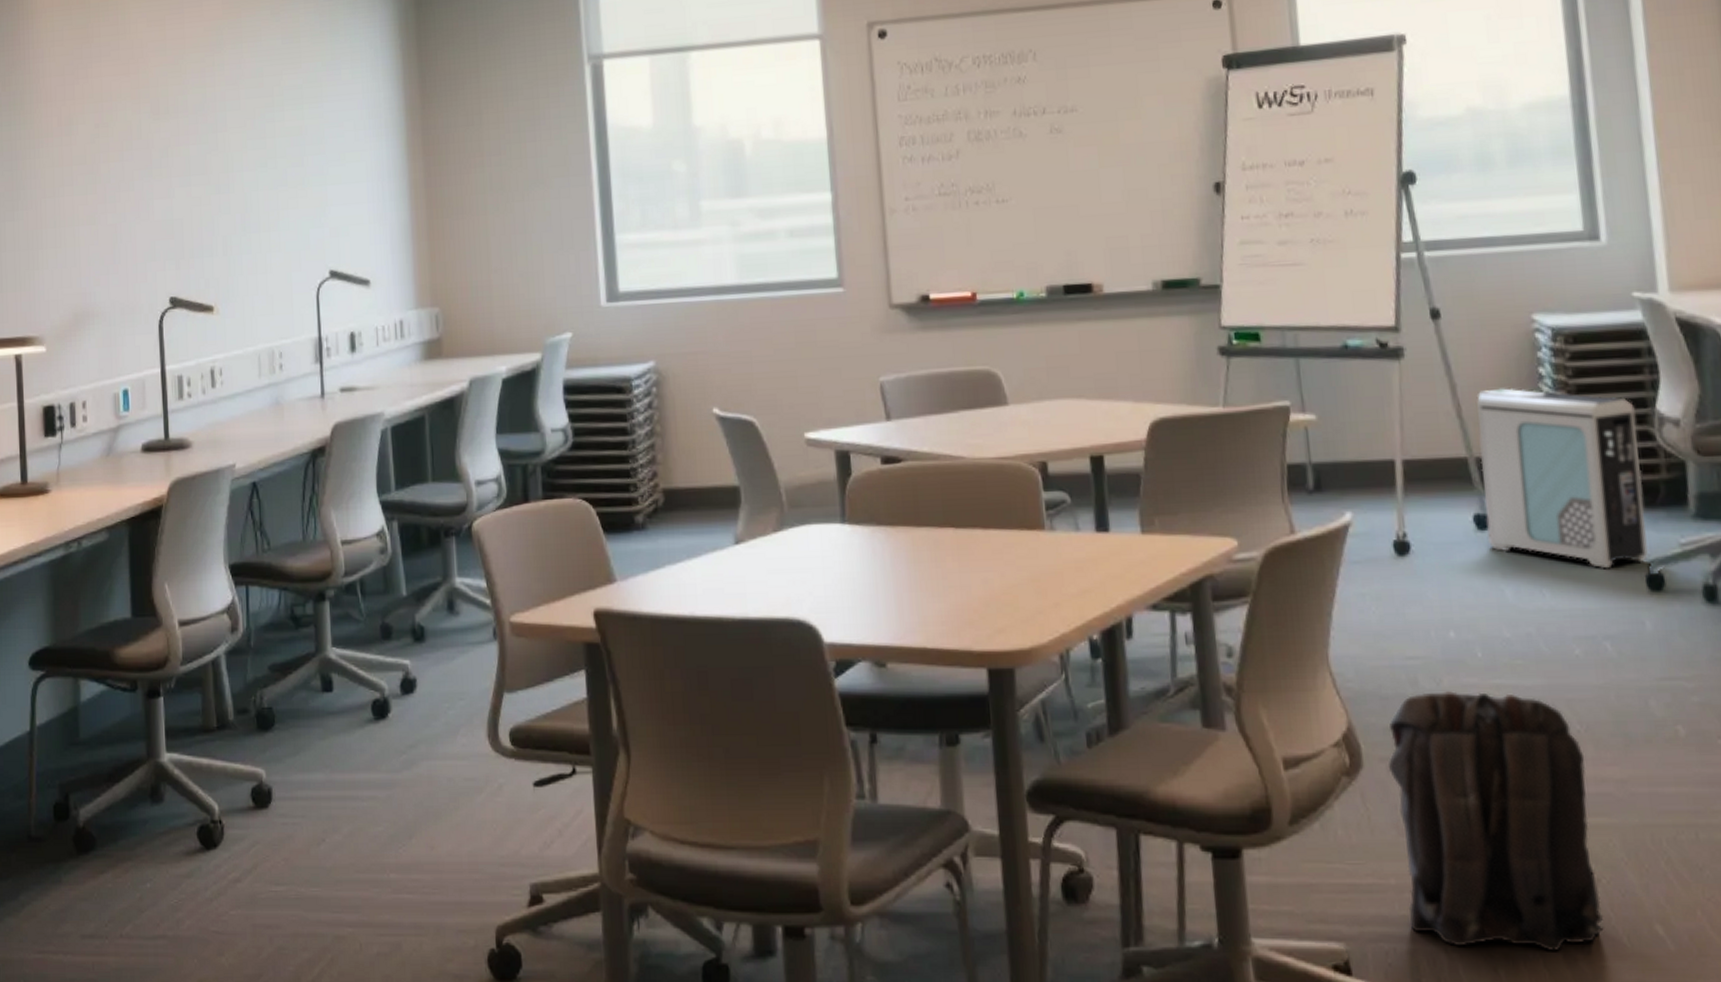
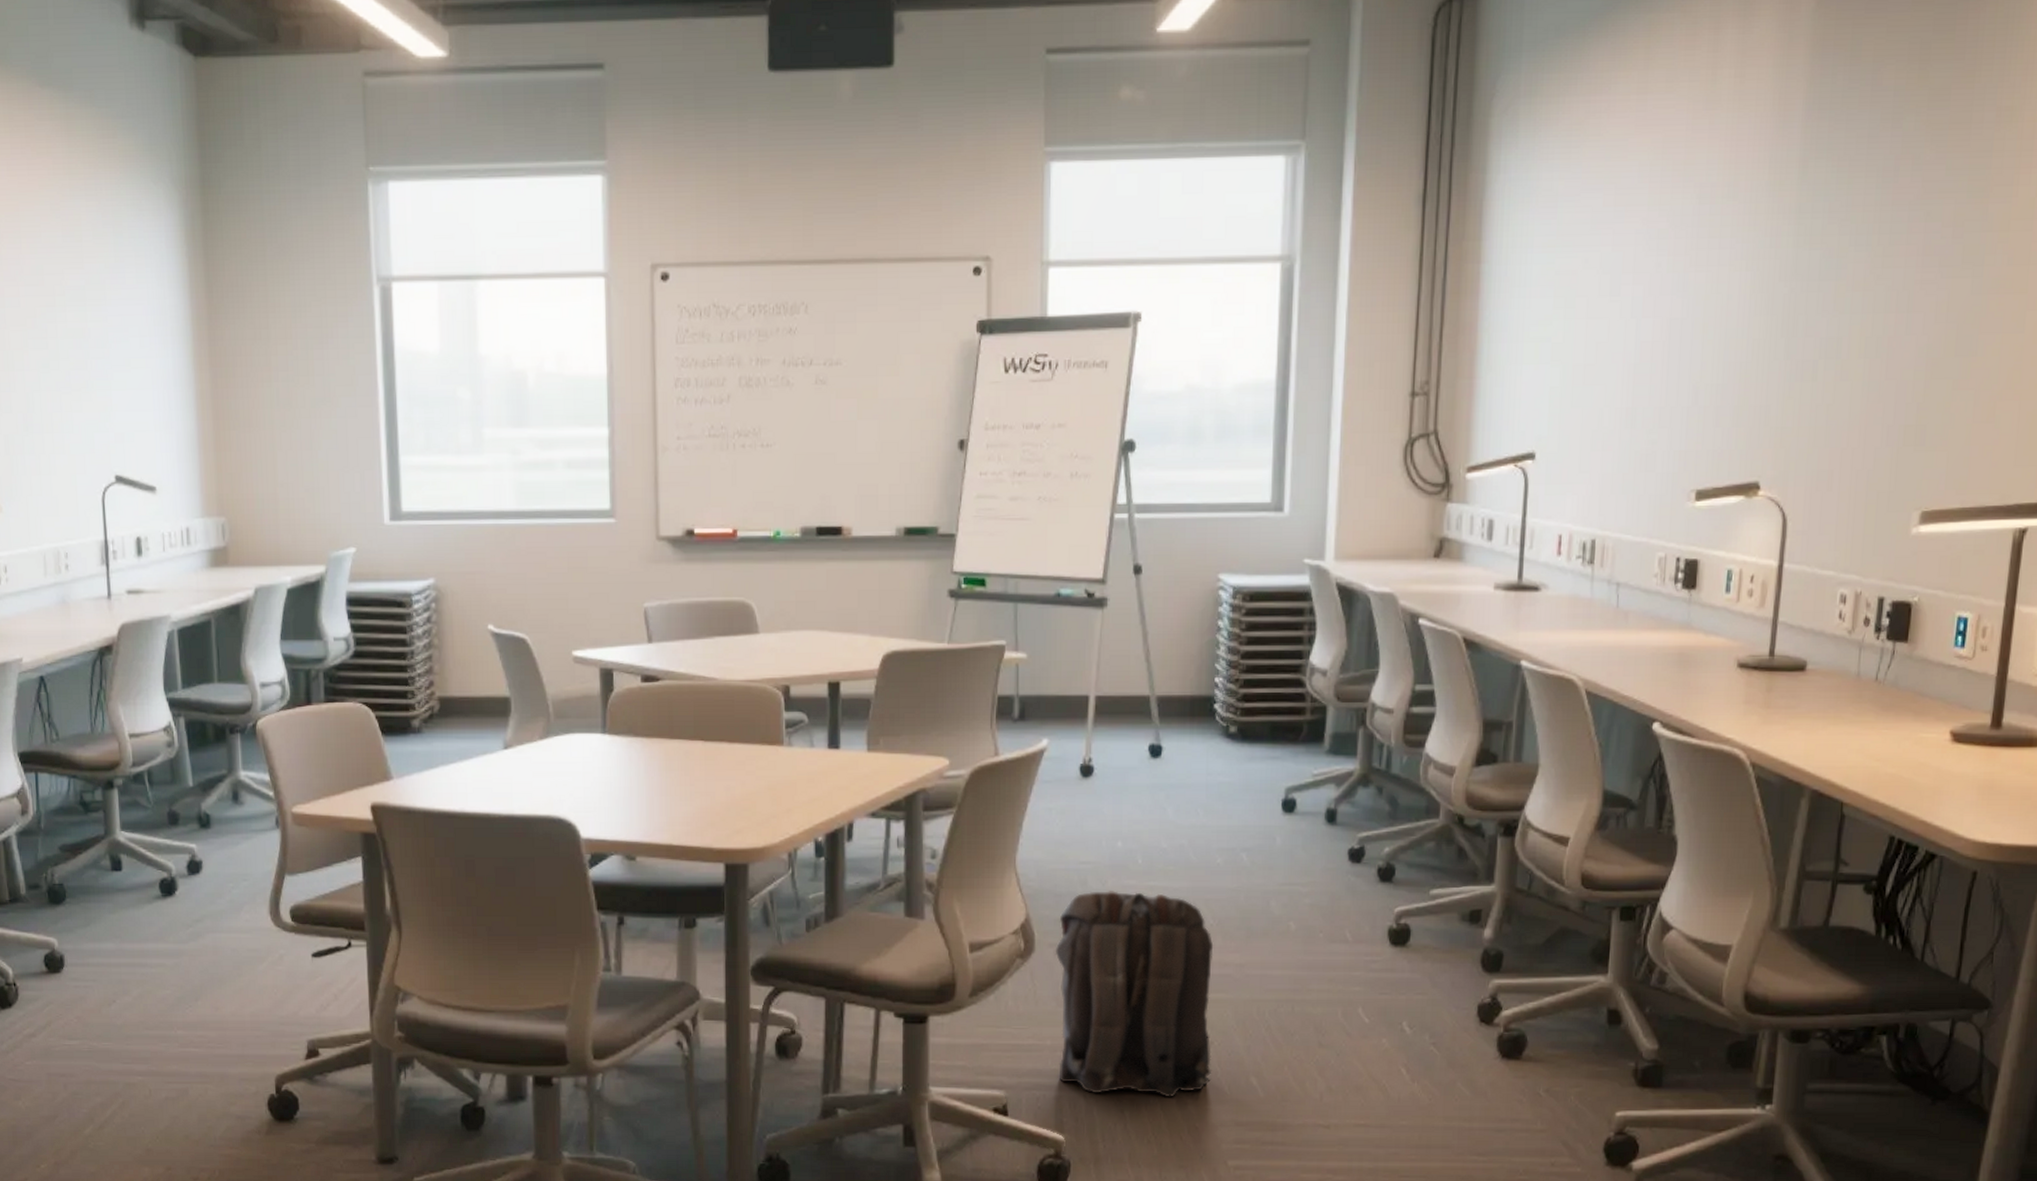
air purifier: present [1476,388,1650,568] -> none [1159,637,1292,792]

